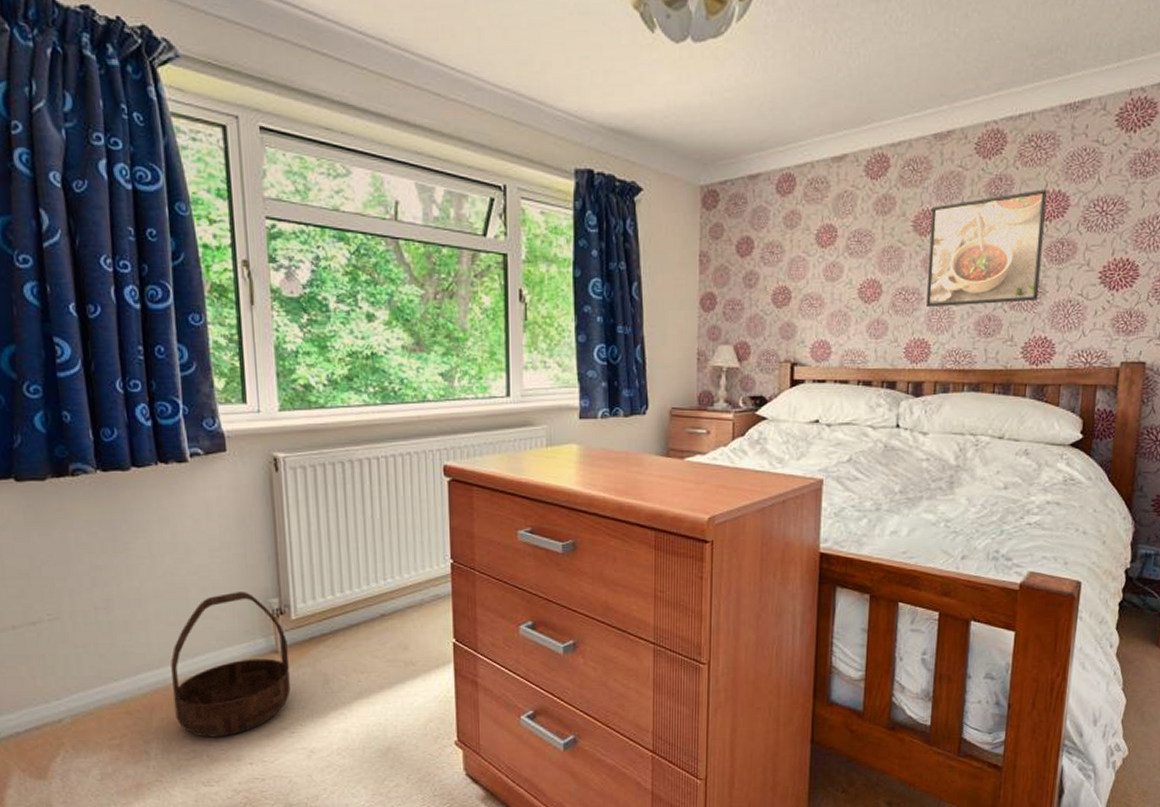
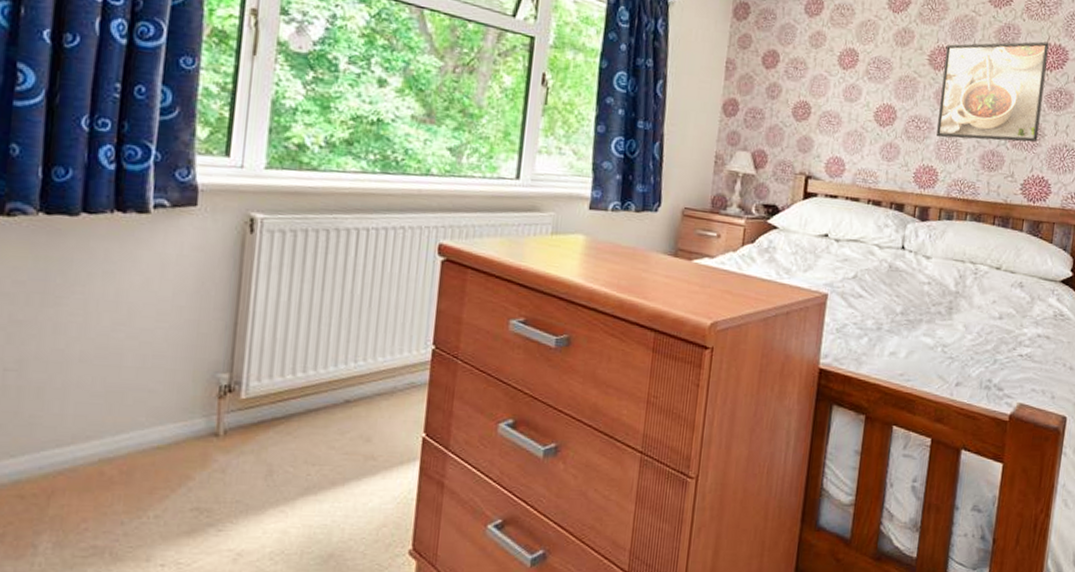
basket: present [170,592,290,738] -> none [79,362,232,532]

